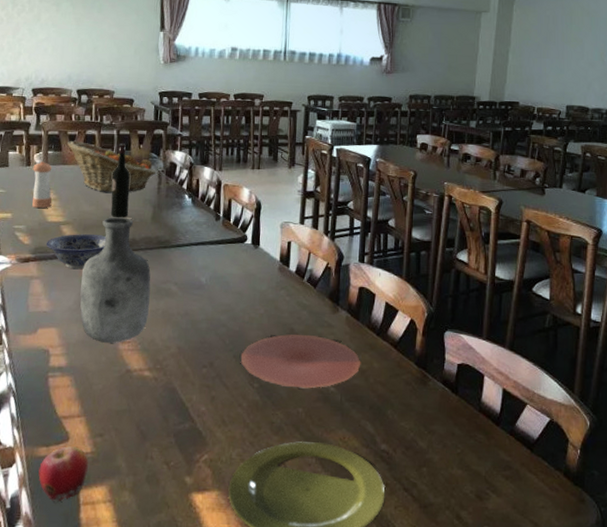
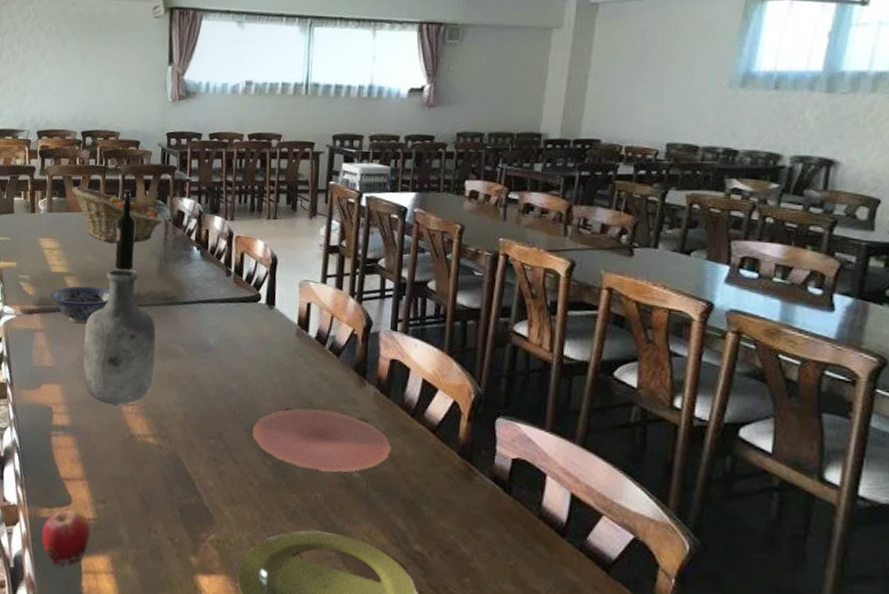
pepper shaker: present [32,161,52,208] -> none [36,208,57,258]

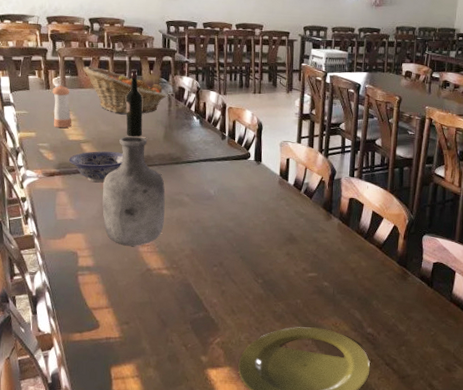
pepper shaker: none [36,208,57,258] -> present [52,85,72,128]
apple: present [41,509,91,567] -> none [74,332,117,378]
plate: present [251,408,392,472] -> none [246,238,351,284]

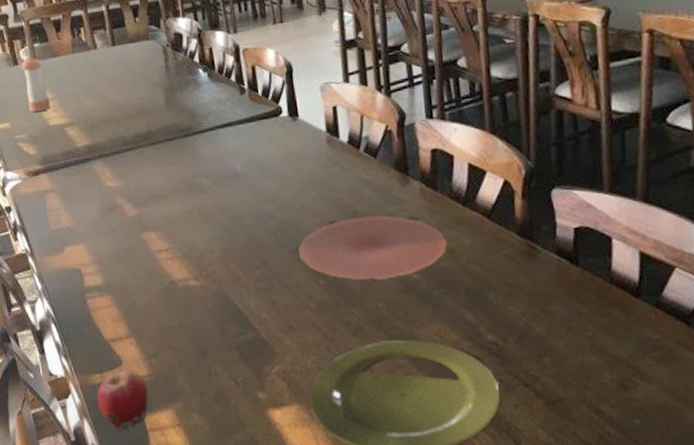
bowl: present [68,151,124,183] -> none [53,132,120,176]
apple: none [74,332,117,378] -> present [96,370,149,431]
fruit basket: present [82,66,167,114] -> none [52,25,161,82]
vase: present [102,136,165,246] -> none [99,107,183,254]
wine bottle: present [126,69,143,137] -> none [110,20,137,109]
plate: none [246,238,351,284] -> present [297,215,448,280]

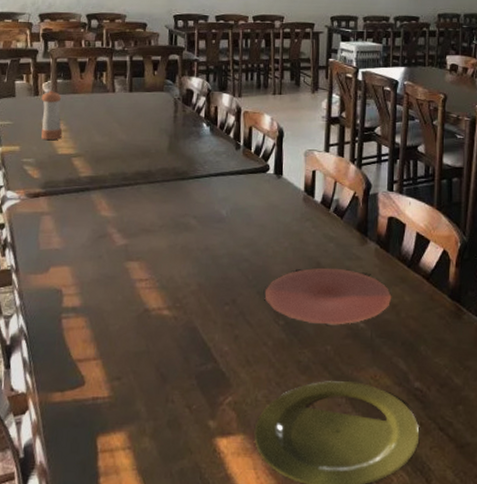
apple: present [96,370,149,431] -> none [53,391,106,451]

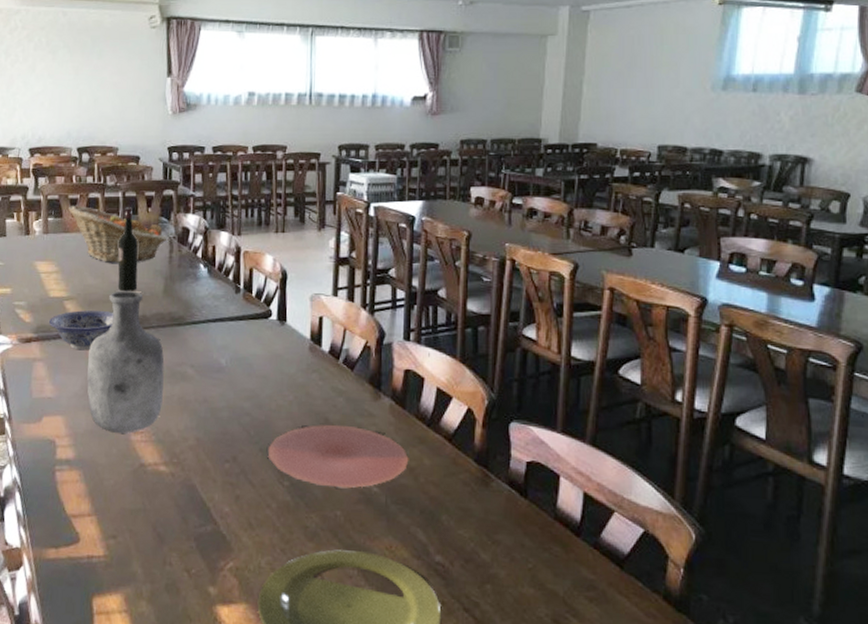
pepper shaker: present [41,91,63,140] -> none [32,230,54,282]
bowl: none [56,166,121,204] -> present [48,310,114,351]
fruit basket: none [76,68,172,122] -> present [67,205,167,263]
vase: none [94,148,169,281] -> present [87,291,165,434]
wine bottle: none [125,70,144,148] -> present [118,207,138,291]

